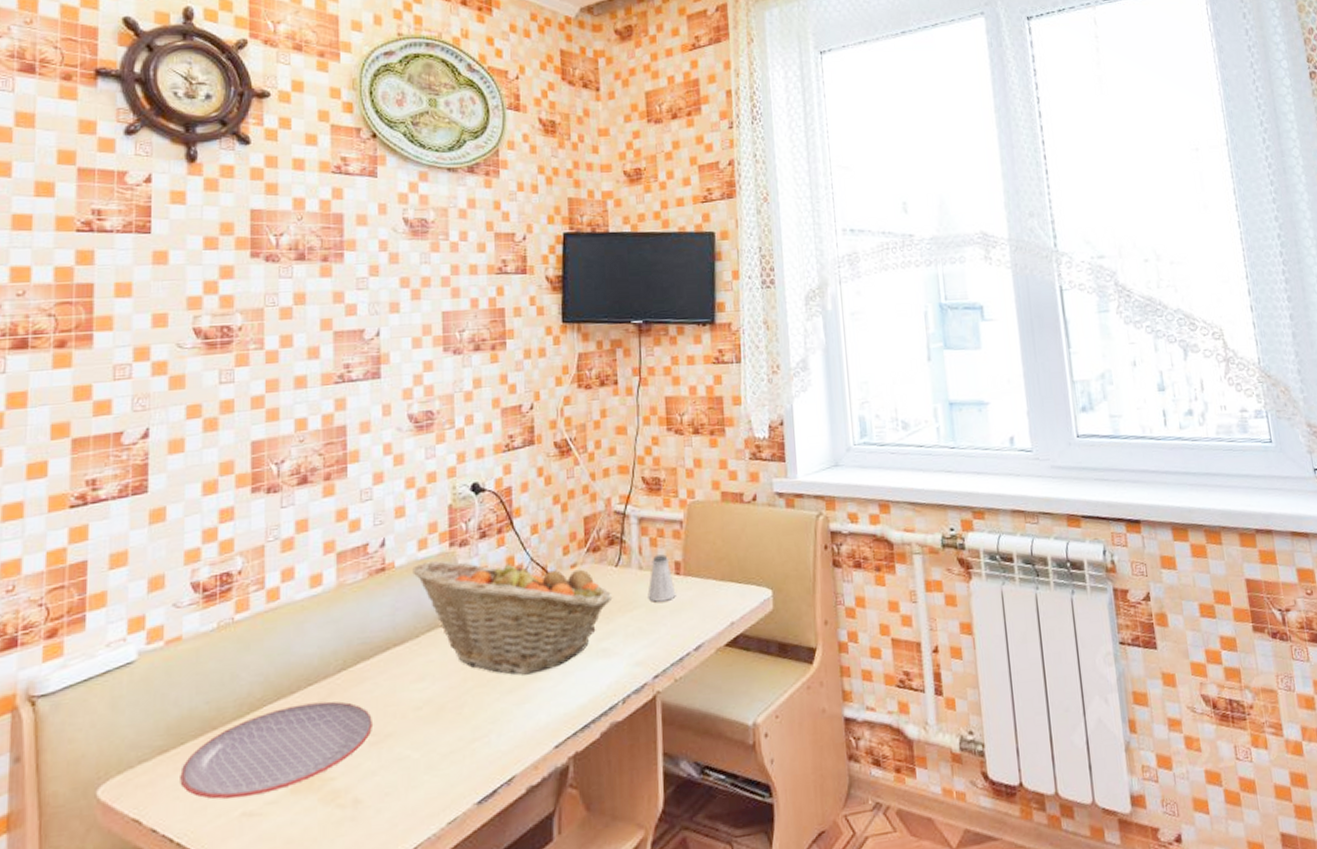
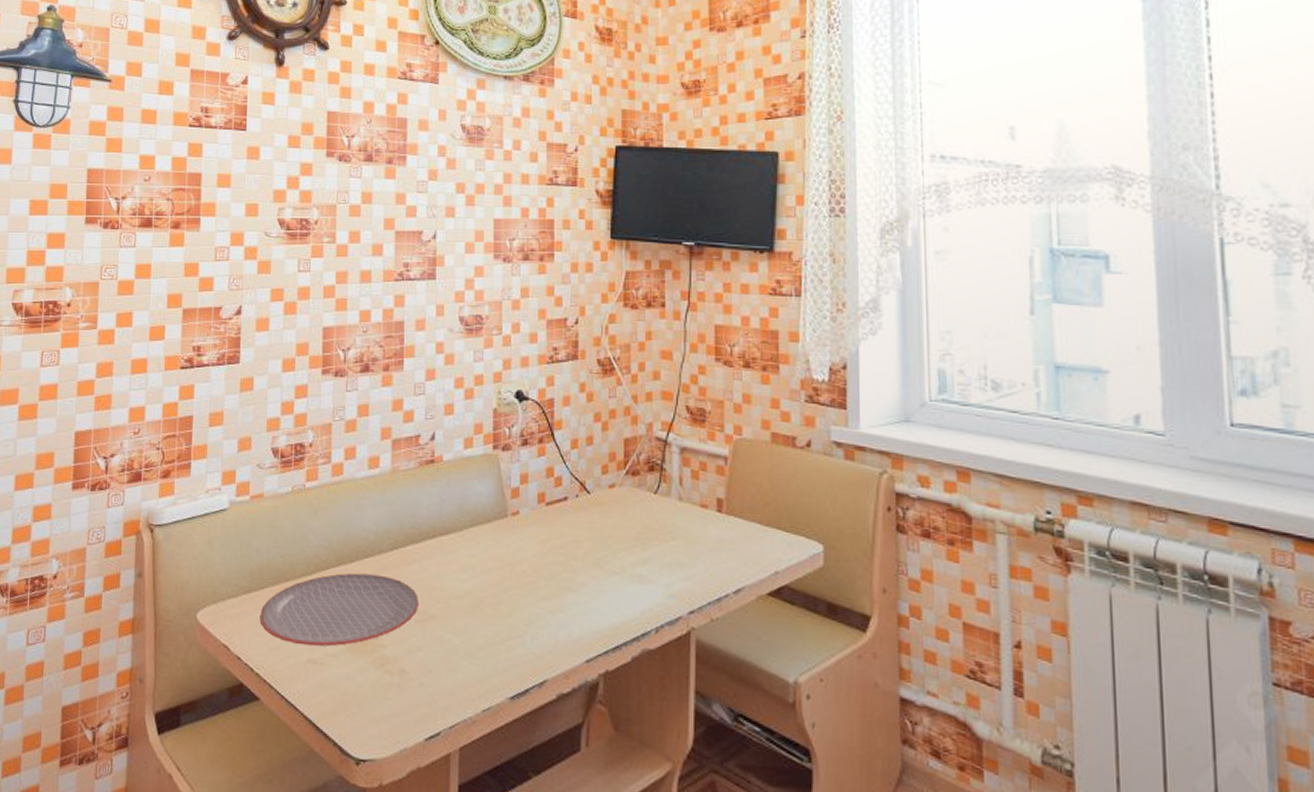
fruit basket: present [412,556,613,675] -> none [459,461,650,586]
saltshaker: present [647,554,676,602] -> none [686,488,717,538]

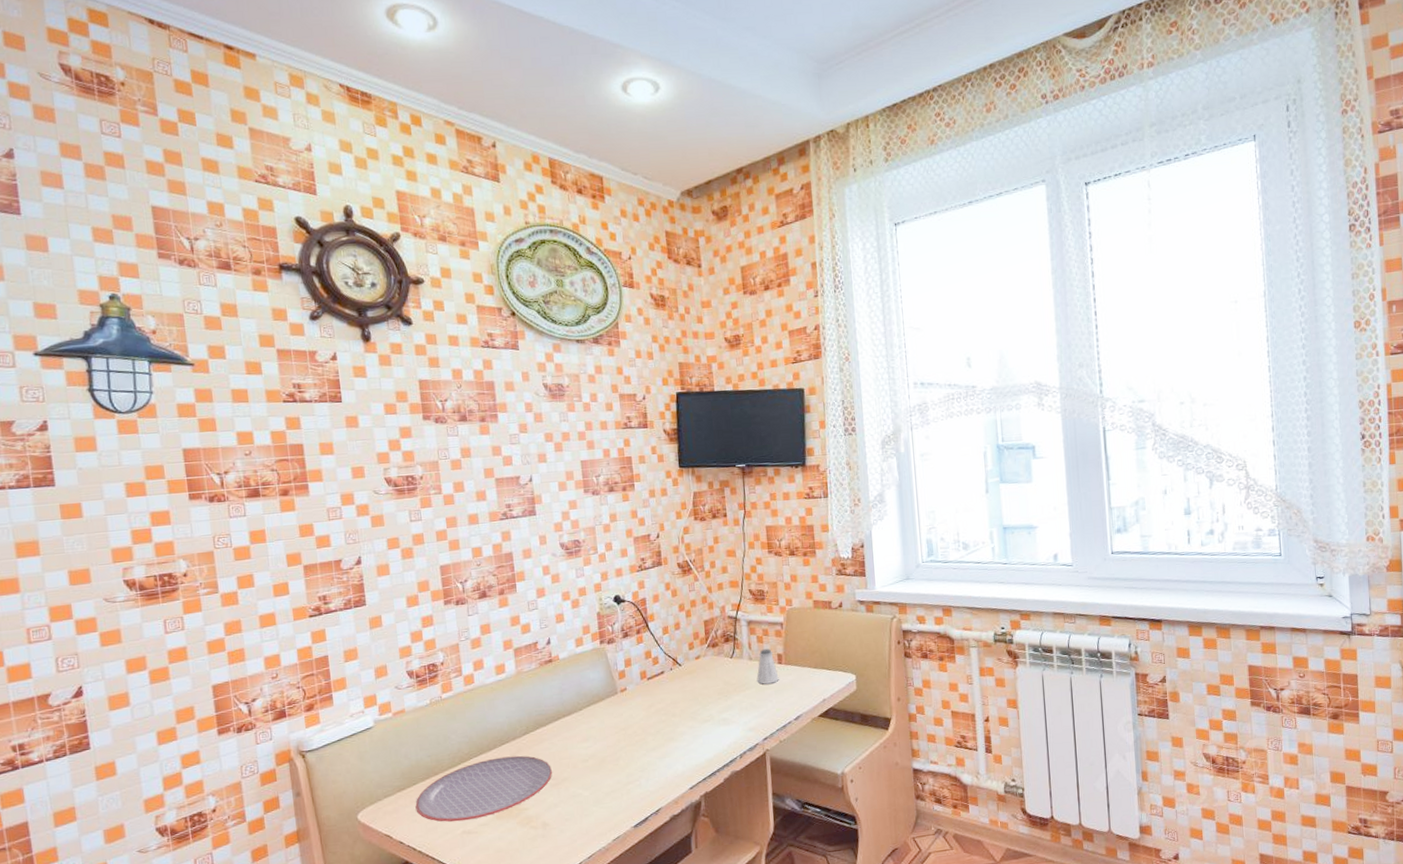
saltshaker: none [686,488,717,538] -> present [756,649,779,685]

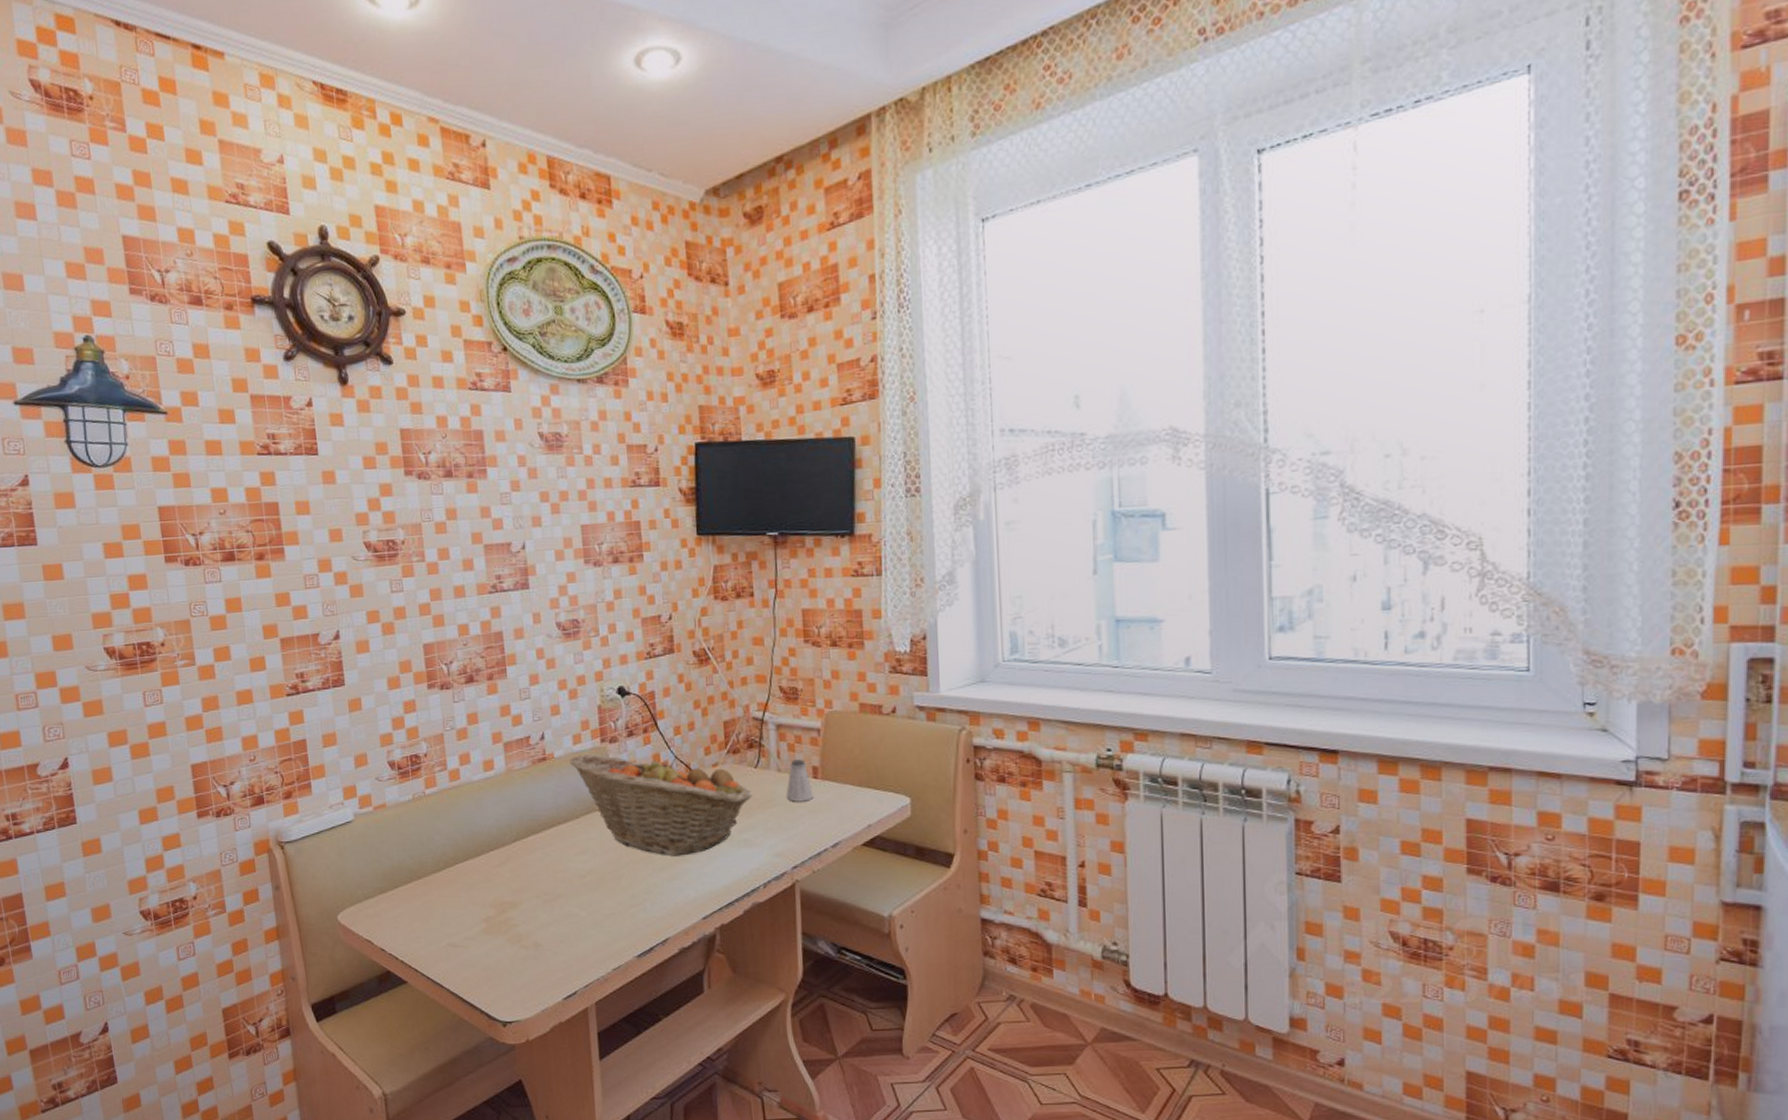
plate: present [415,755,552,822] -> none [397,864,545,933]
fruit basket: none [573,651,730,738] -> present [569,754,753,856]

